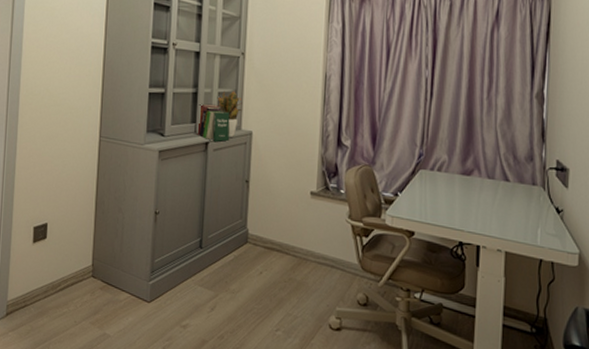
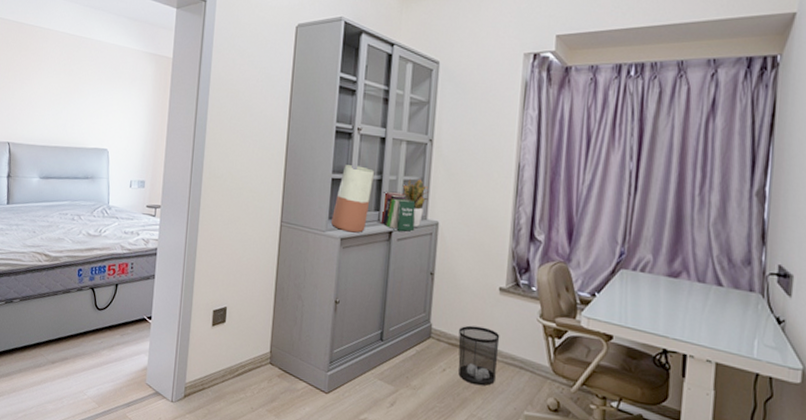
vase: none [148,79,191,145] -> present [330,165,375,233]
waste bin: none [273,229,312,285] -> present [458,325,500,386]

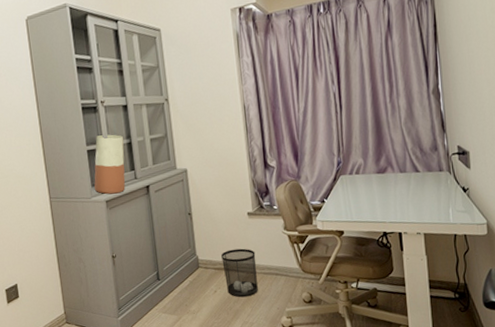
books: present [376,192,416,232] -> none [134,150,168,185]
potted plant: present [403,178,429,227] -> none [151,135,175,177]

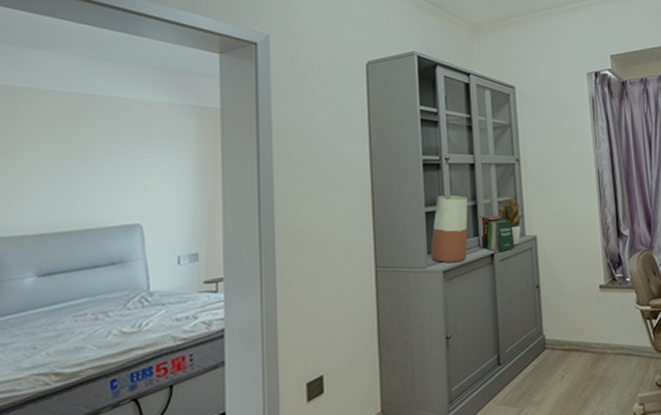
books: none [134,150,168,185] -> present [477,214,515,253]
potted plant: none [151,135,175,177] -> present [498,198,524,245]
waste bin: present [221,248,258,297] -> none [570,325,609,383]

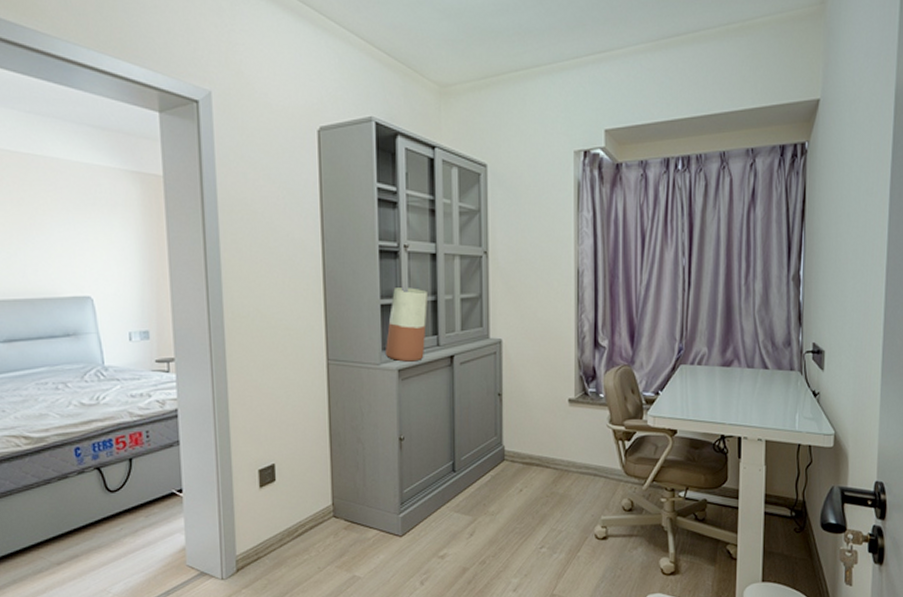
books: present [477,214,515,253] -> none [436,312,478,355]
potted plant: present [498,198,524,245] -> none [461,295,489,348]

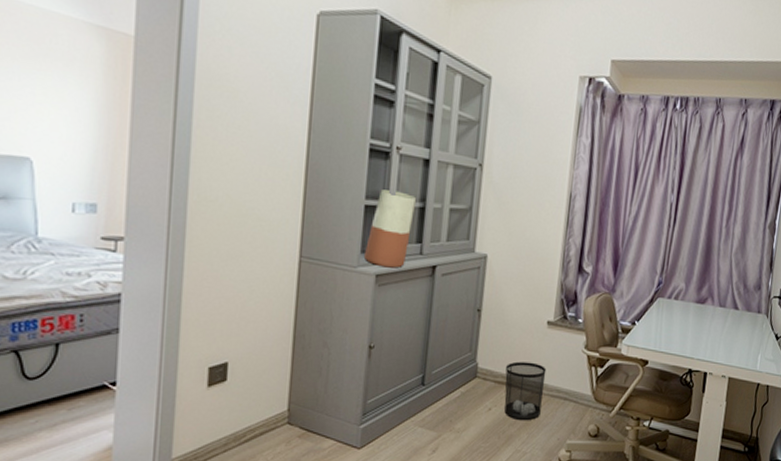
waste bin: none [532,441,573,499] -> present [504,361,547,420]

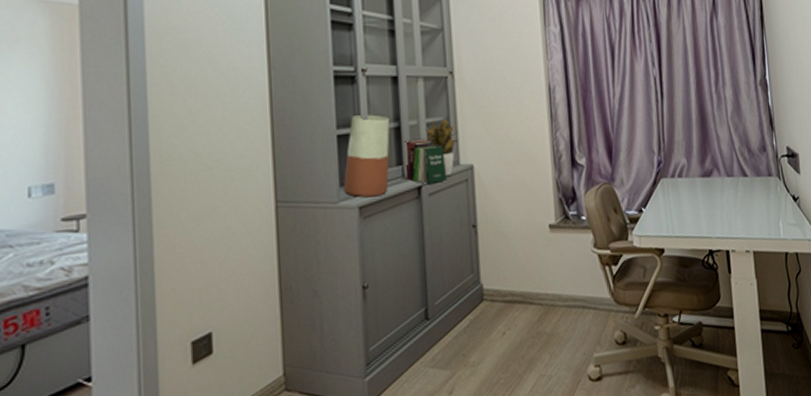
books: none [418,221,463,266] -> present [401,138,448,185]
potted plant: none [449,206,477,261] -> present [427,119,458,176]
waste bin: present [504,361,547,420] -> none [513,272,559,340]

